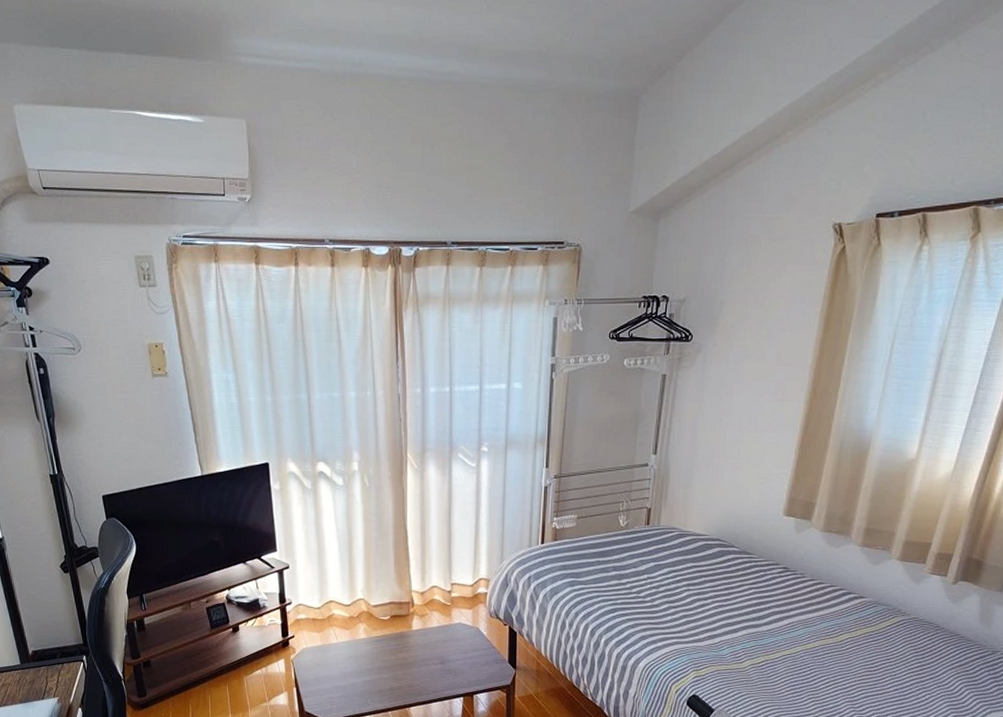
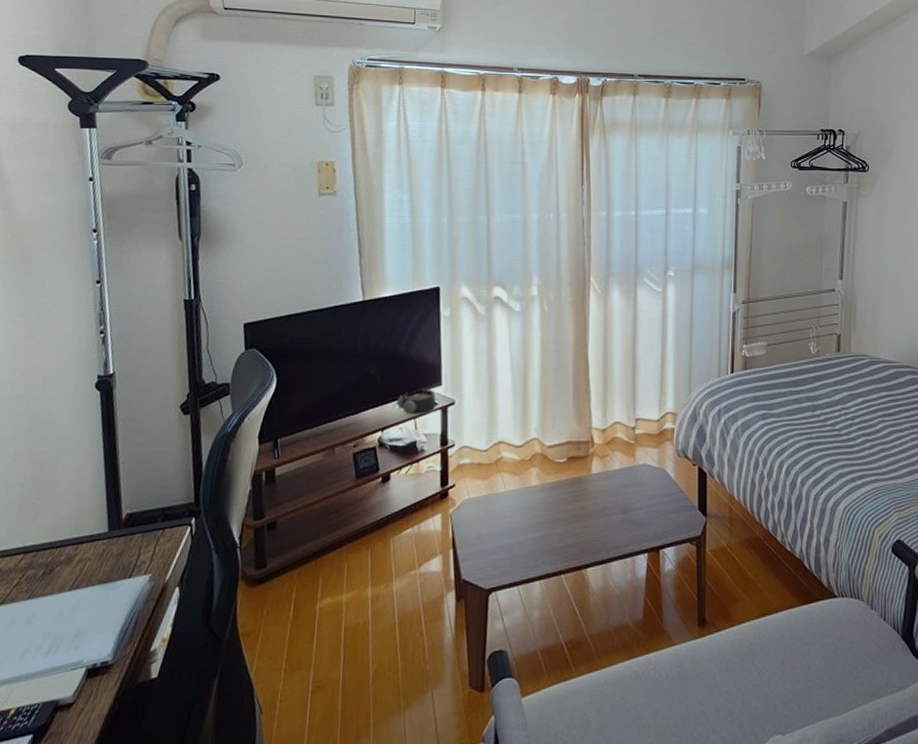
alarm clock: none [235,554,274,576] -> present [392,388,438,414]

